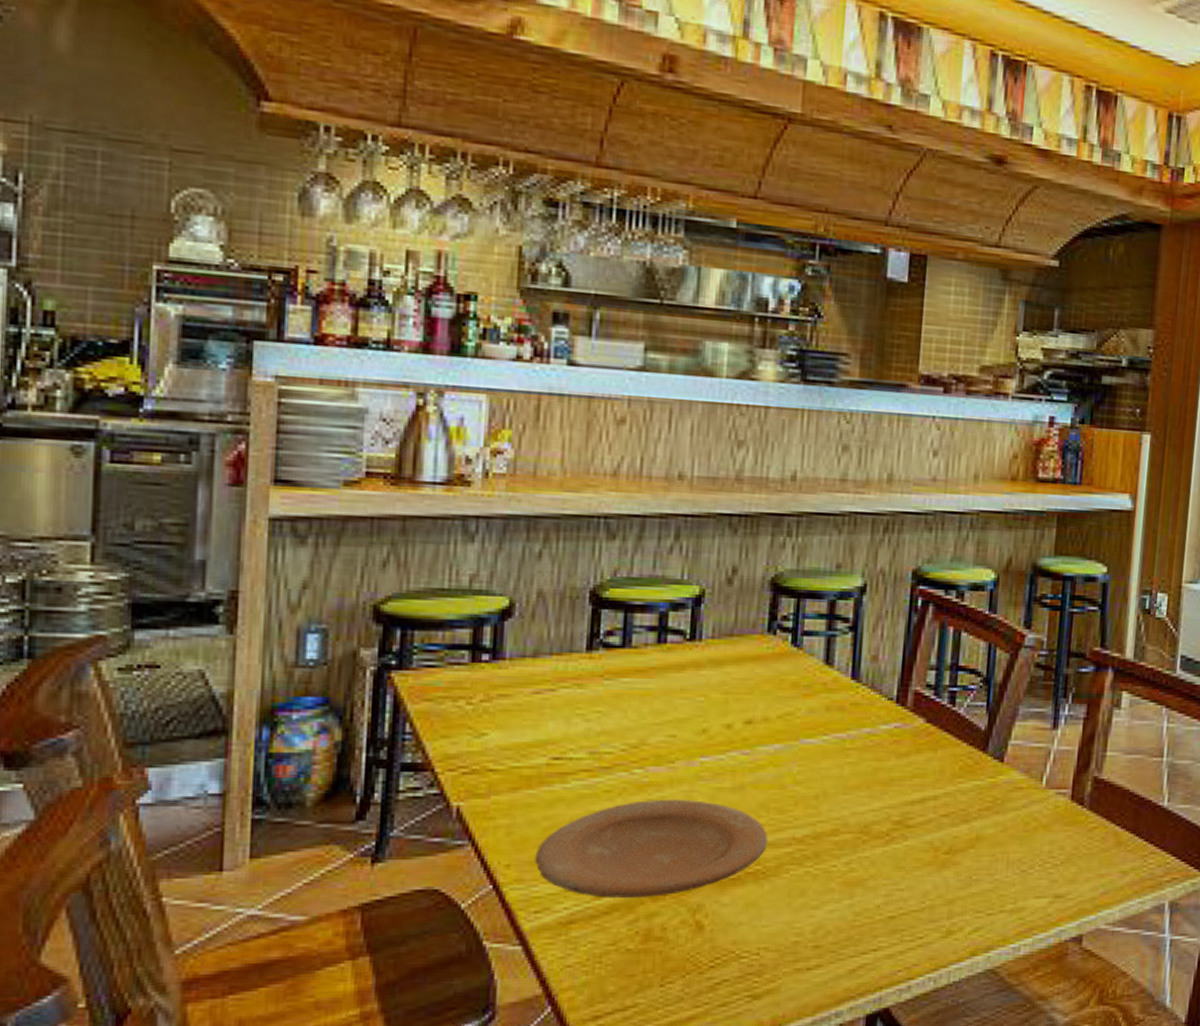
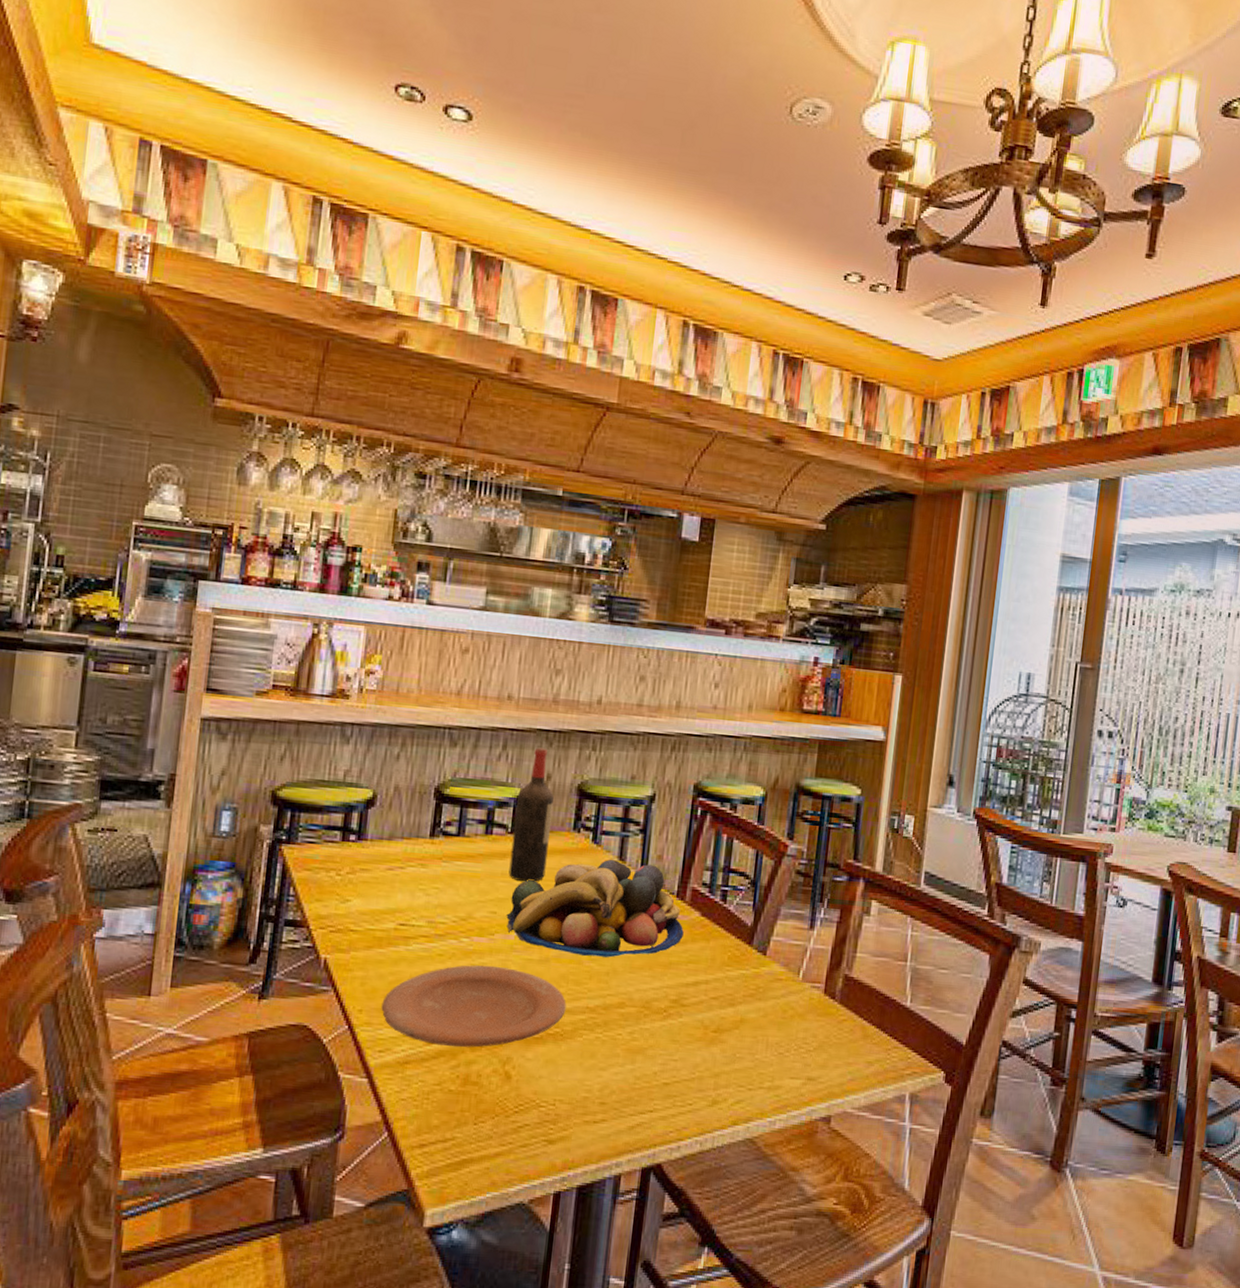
wine bottle: none [689,536,742,698] -> present [508,747,554,882]
fruit bowl: none [689,663,906,778] -> present [506,859,684,958]

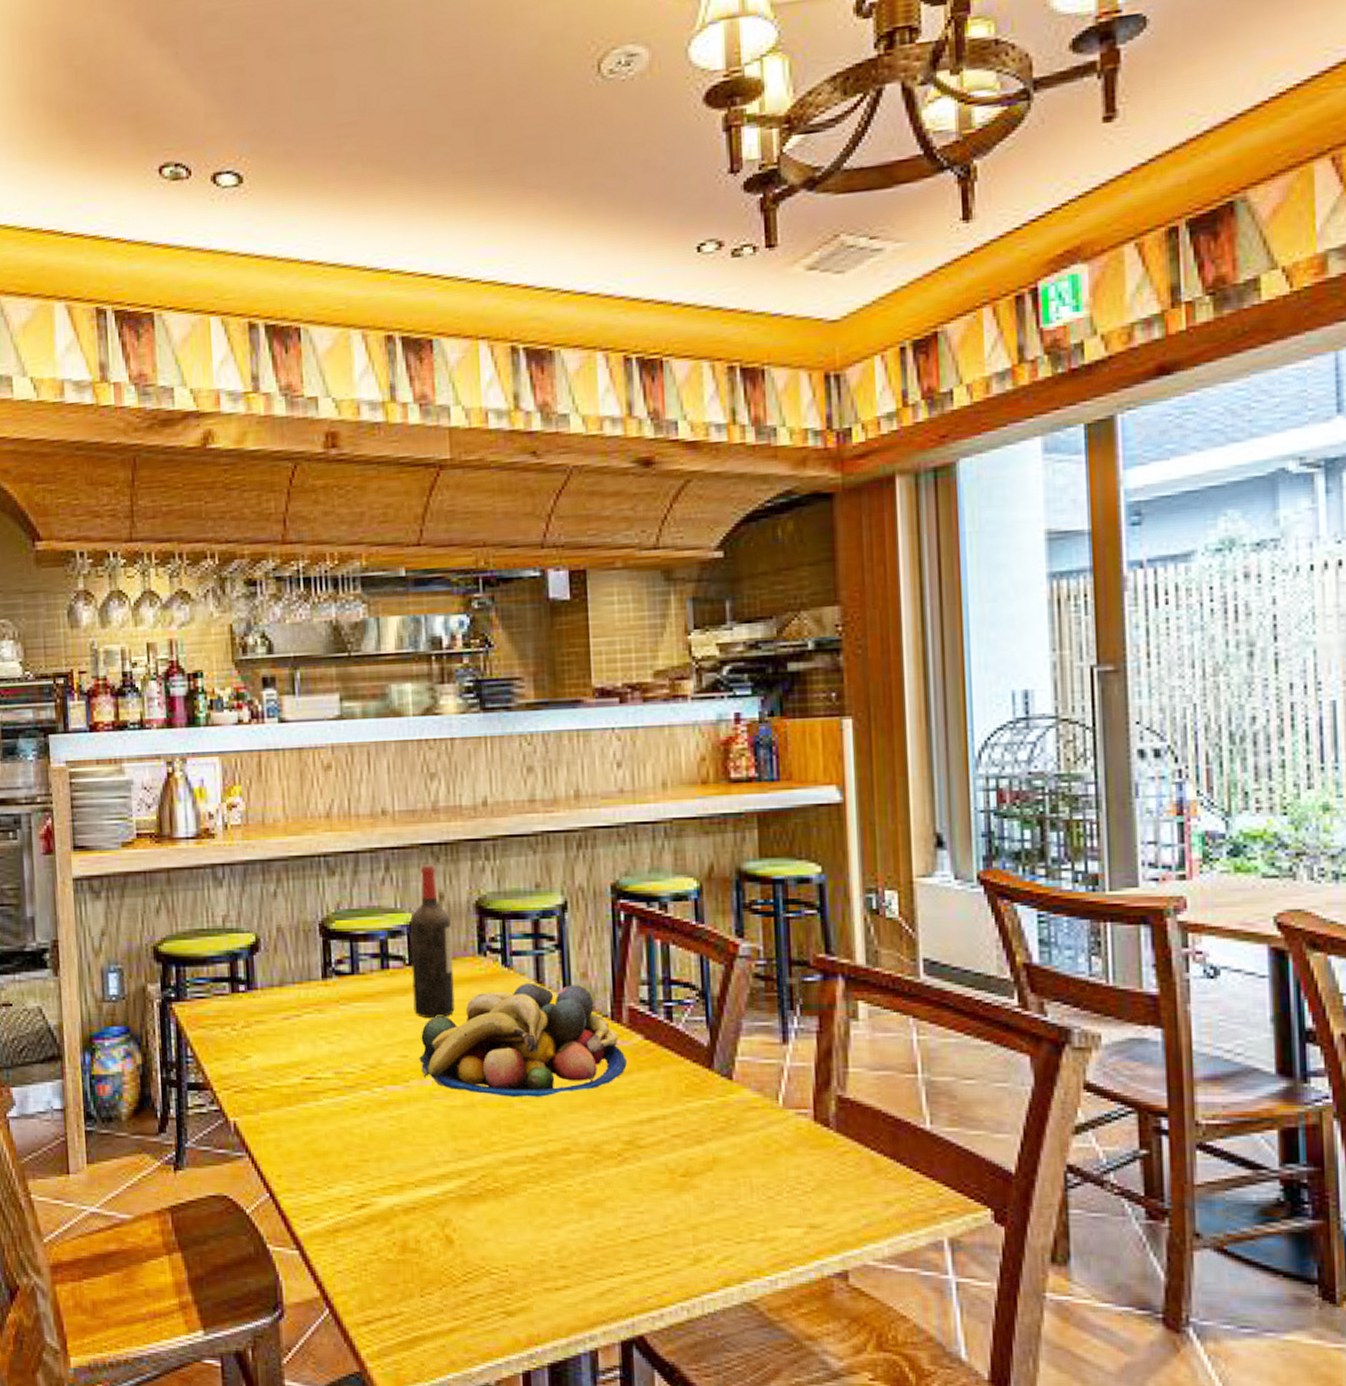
plate: present [381,965,566,1048] -> none [300,1116,503,1211]

